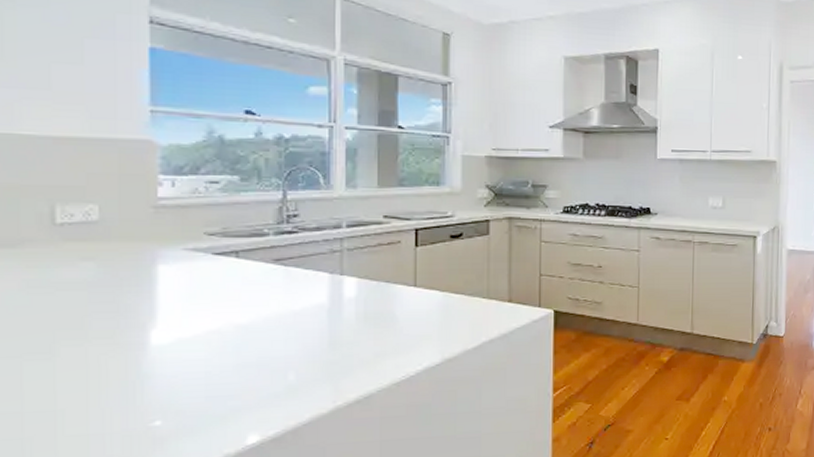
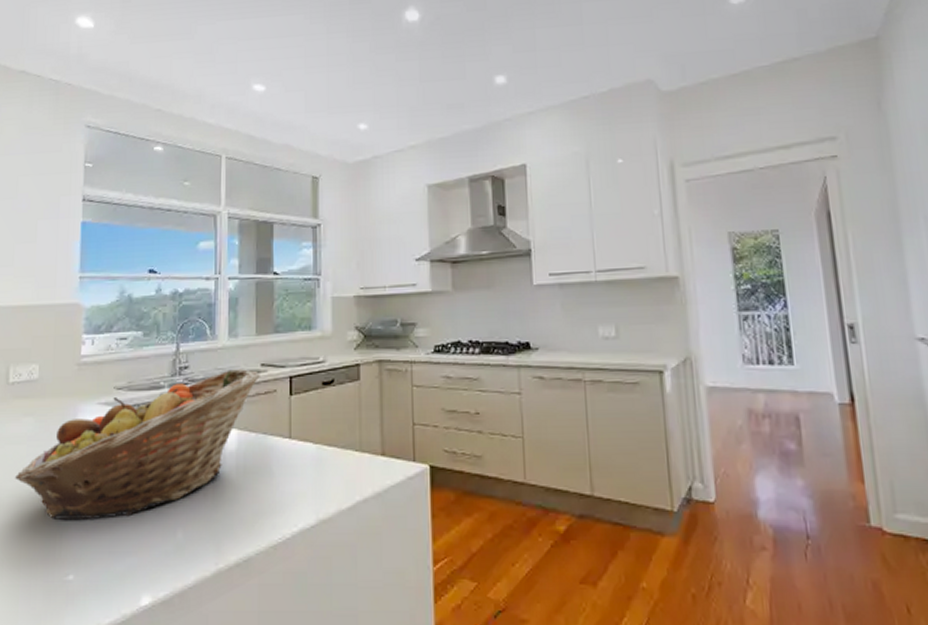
fruit basket: none [74,220,382,368] -> present [15,369,260,521]

